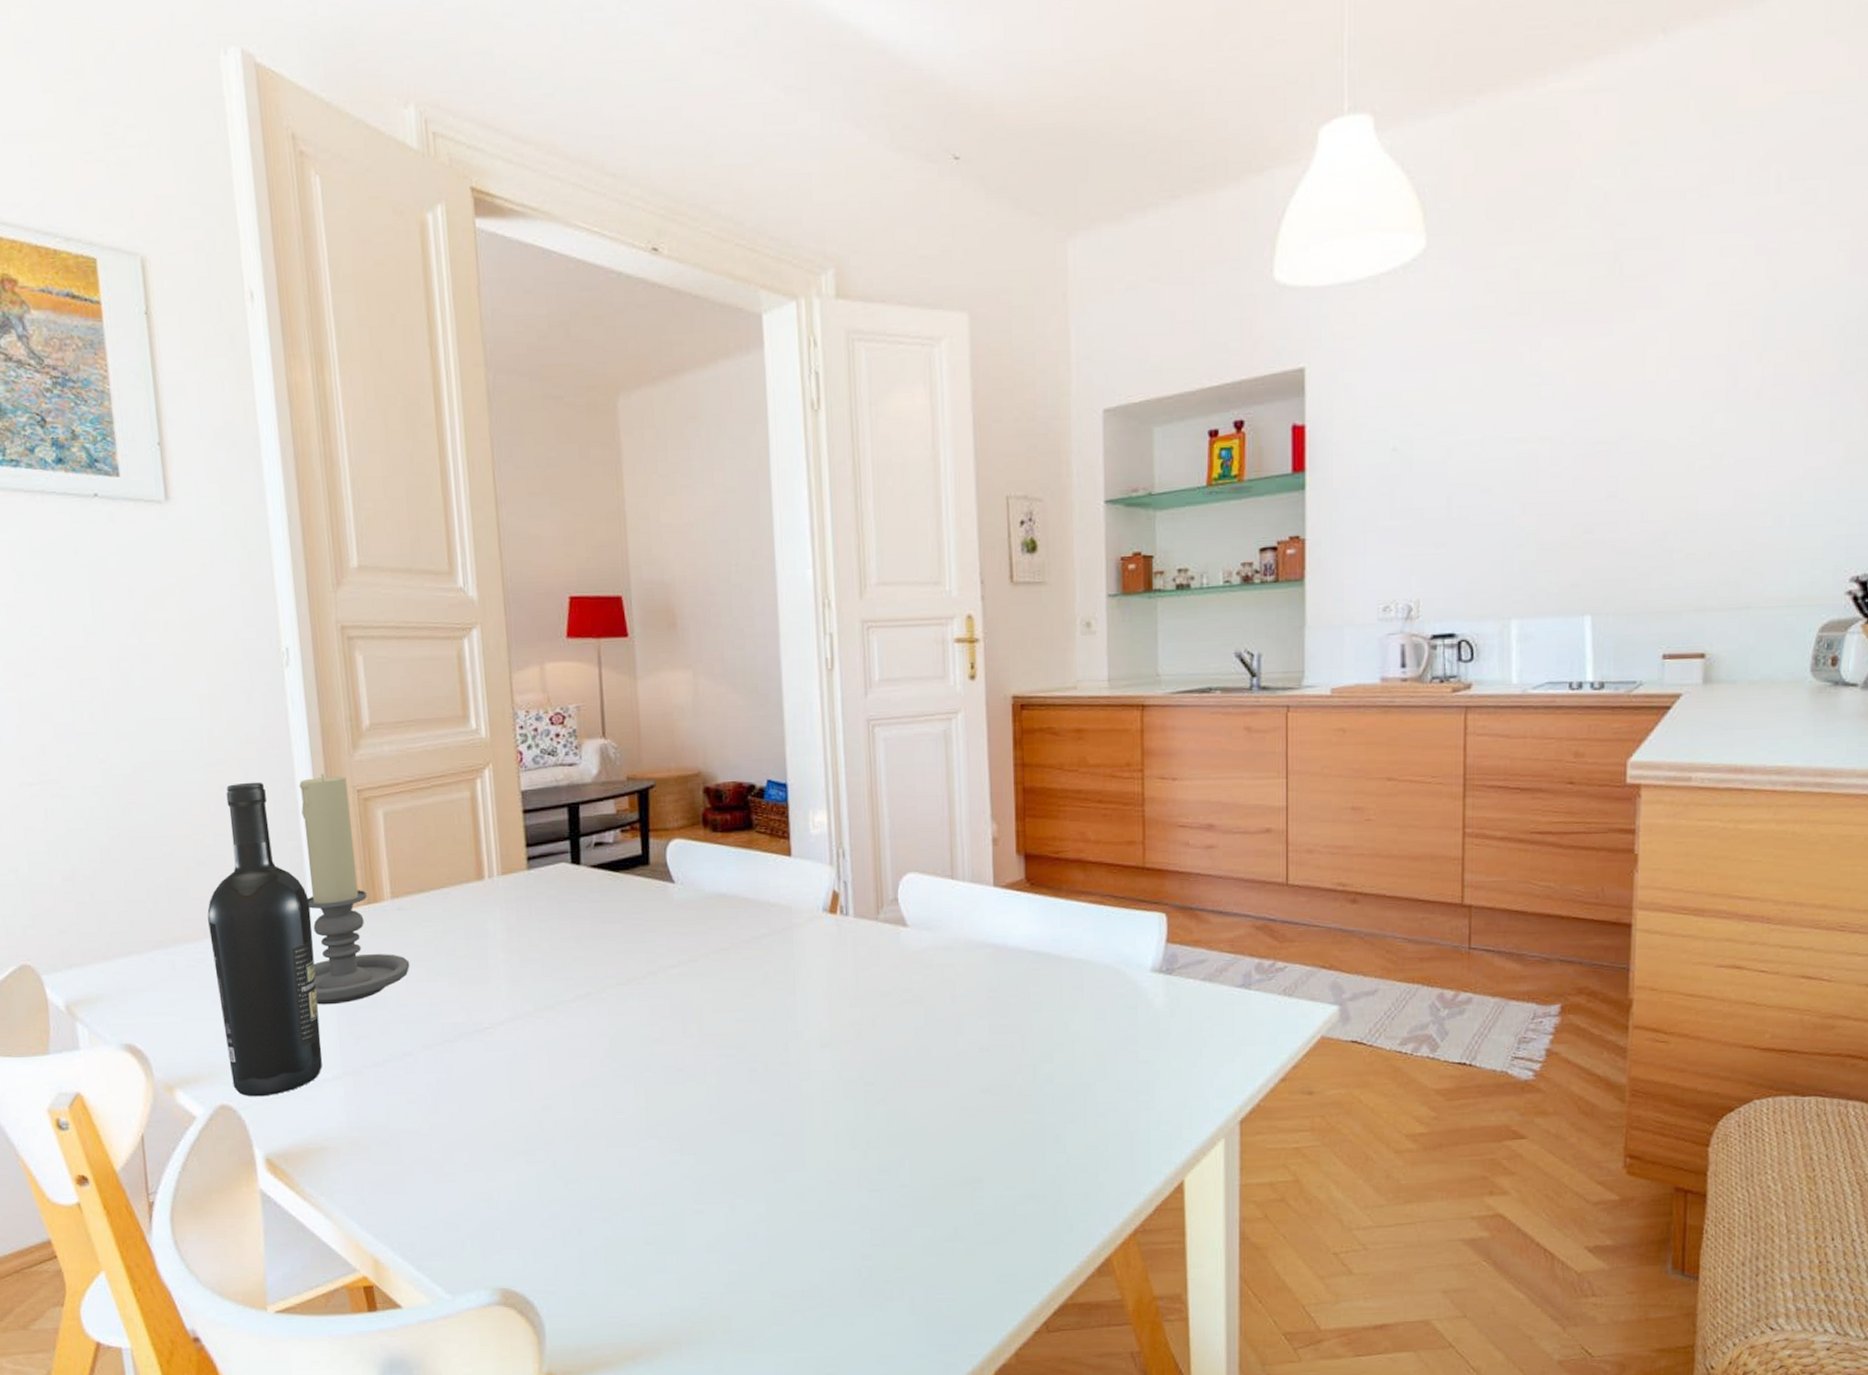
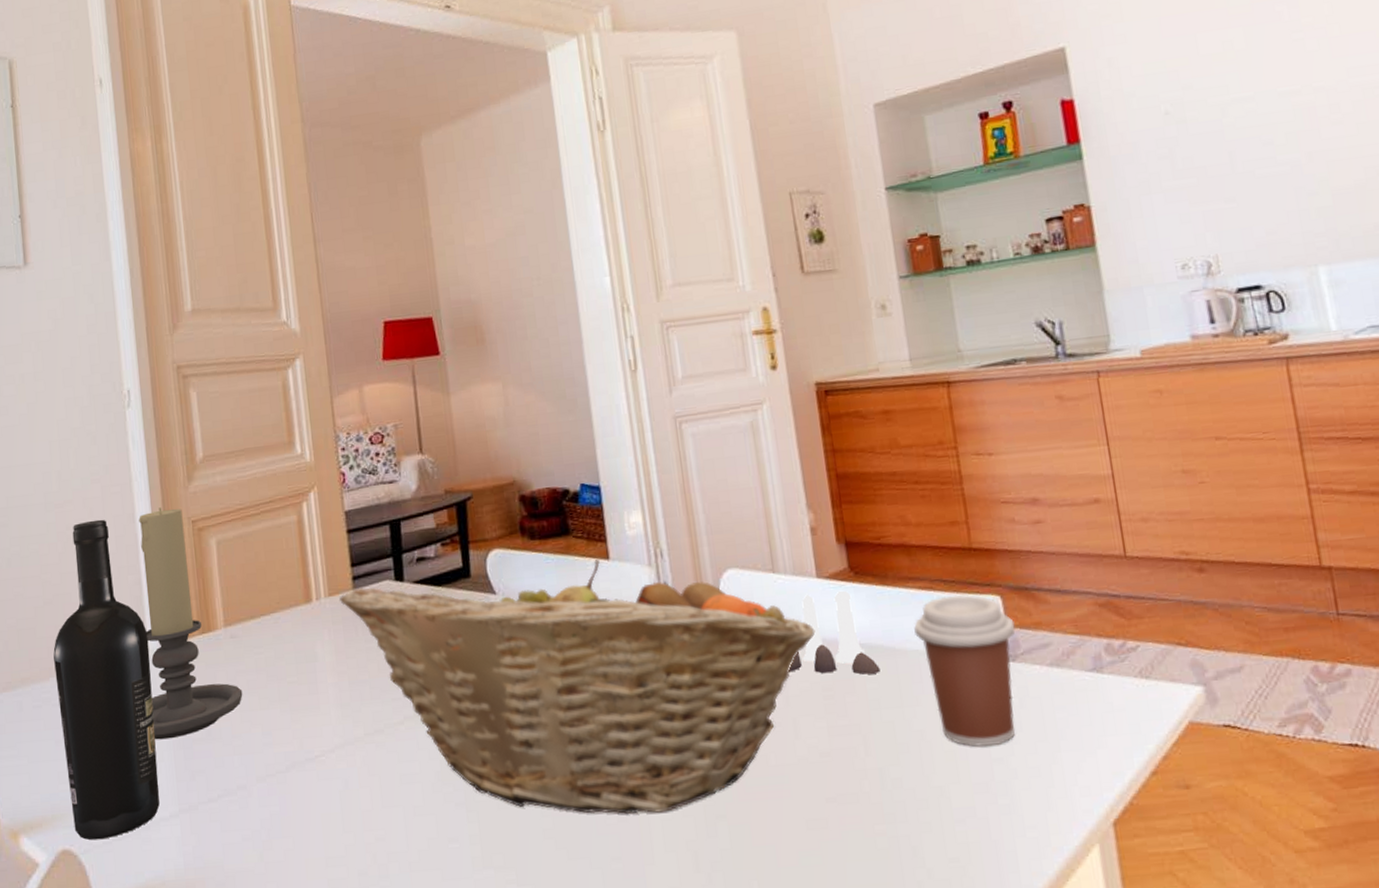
fruit basket: none [513,856,987,1095] -> present [339,559,816,814]
salt and pepper shaker set: none [957,900,1045,979] -> present [788,590,880,675]
coffee cup: none [1081,910,1176,1050] -> present [914,595,1016,747]

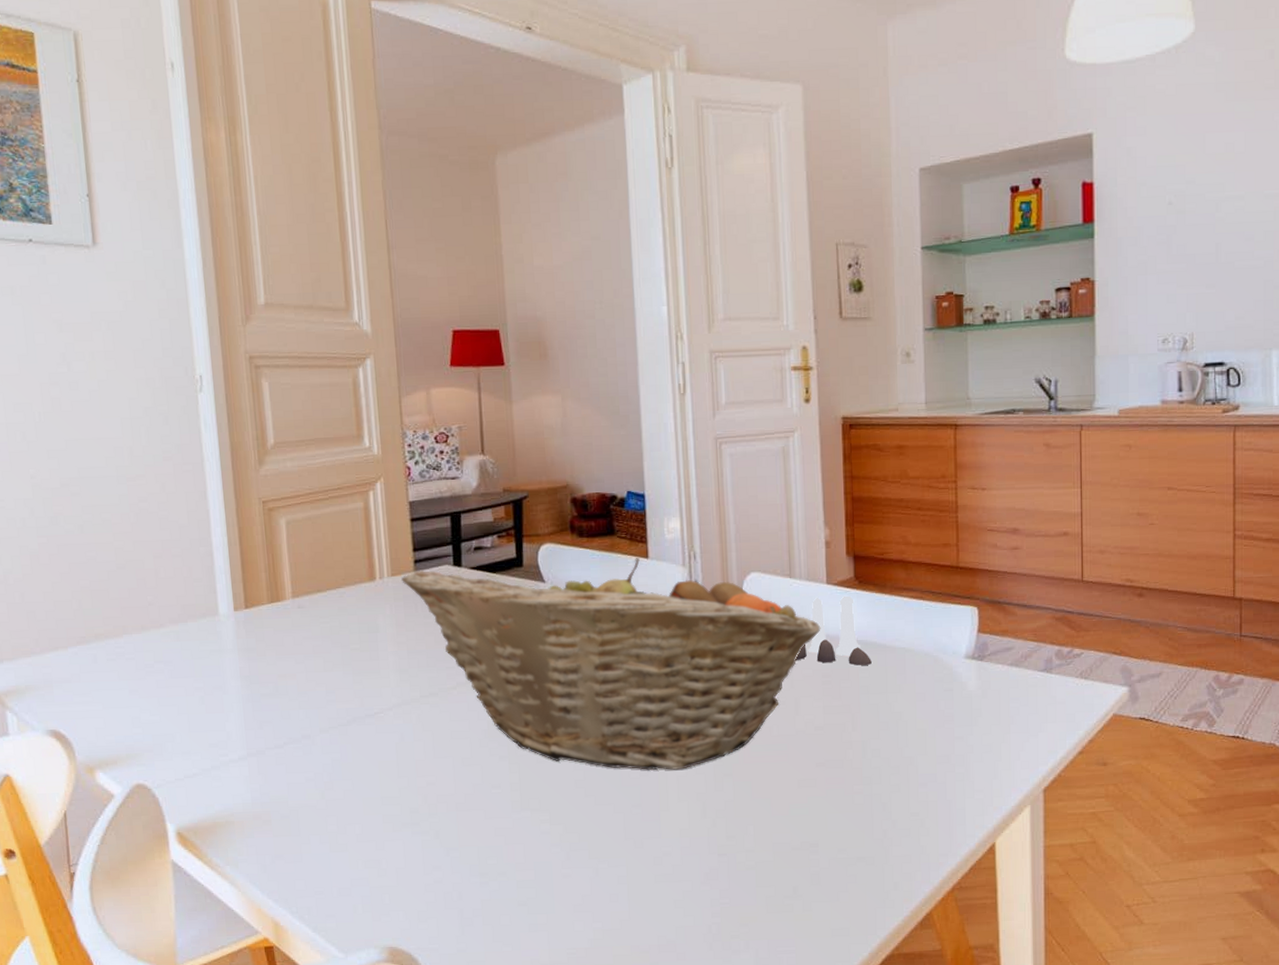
wine bottle: present [53,519,160,841] -> none [126,494,229,777]
candle holder: present [139,507,243,740] -> none [210,487,309,694]
coffee cup: present [914,595,1016,747] -> none [904,605,986,727]

